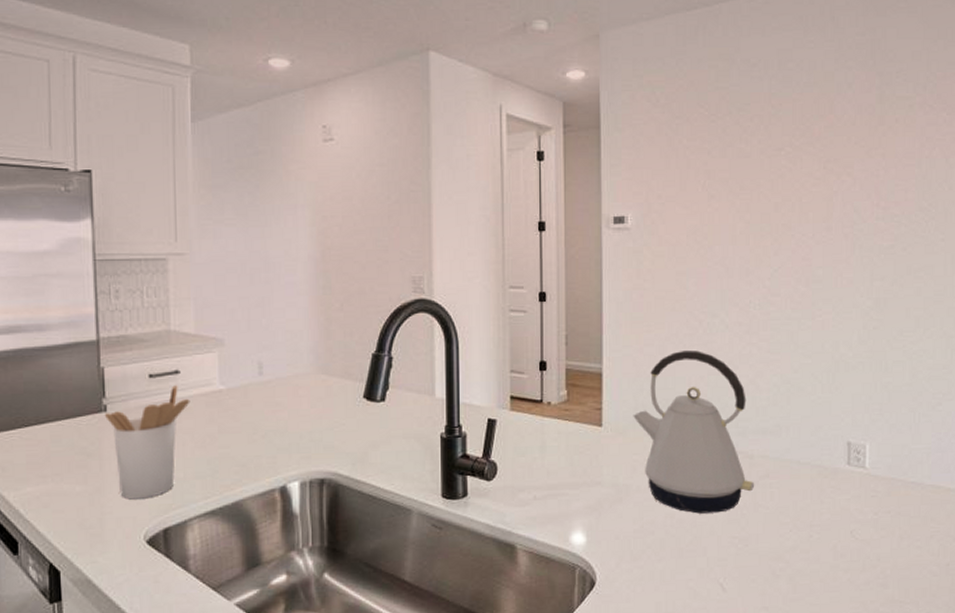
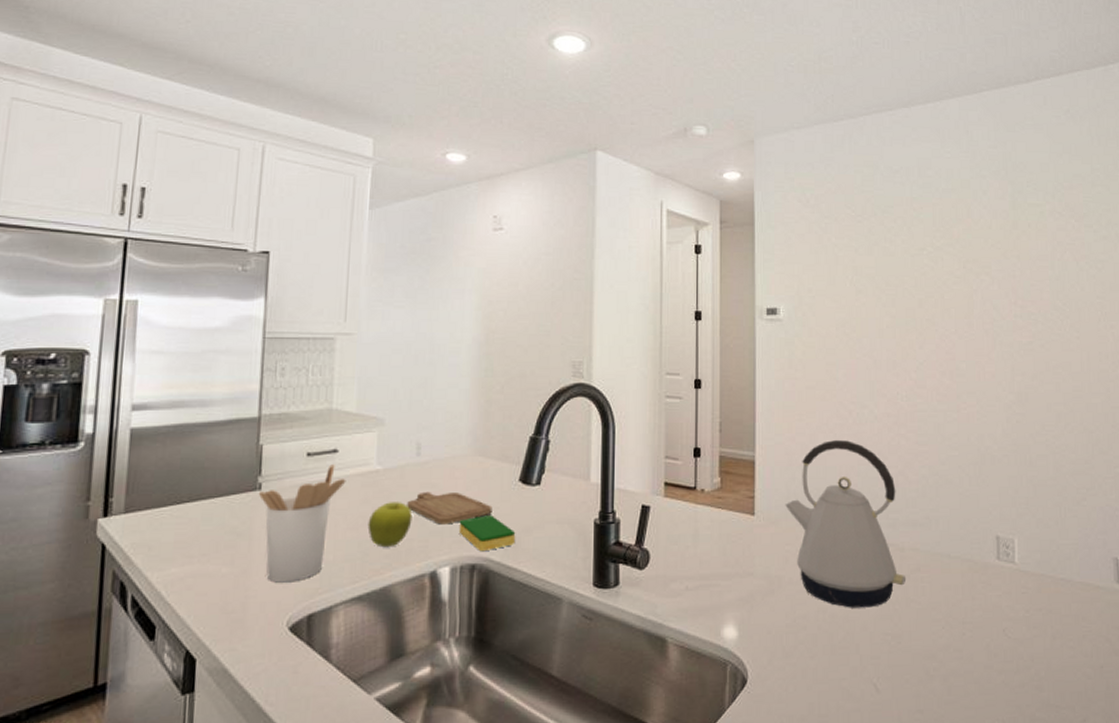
fruit: none [215,420,259,465] -> present [367,502,413,548]
chopping board: none [253,410,338,442] -> present [407,491,493,525]
dish sponge: none [305,432,363,467] -> present [458,515,516,552]

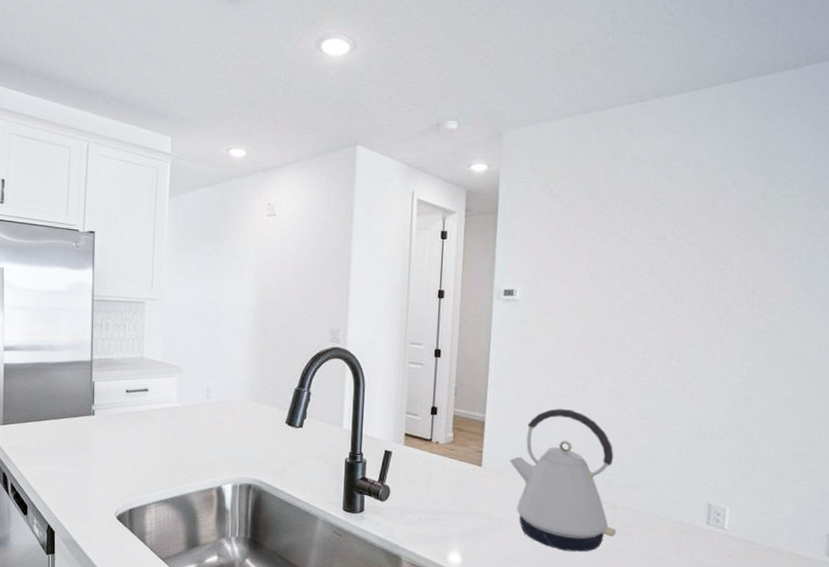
utensil holder: present [259,464,346,583] -> none [93,400,155,484]
fruit: present [367,502,413,548] -> none [171,431,204,466]
chopping board: present [407,491,493,525] -> none [200,426,265,452]
dish sponge: present [458,515,516,552] -> none [238,448,283,476]

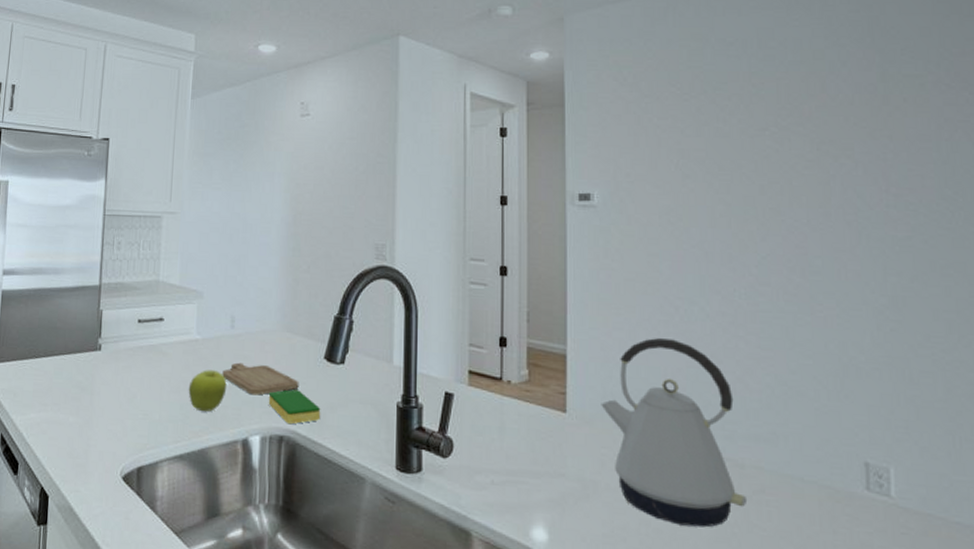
fruit: none [171,431,204,466] -> present [188,370,227,412]
chopping board: none [200,426,265,452] -> present [222,362,299,396]
dish sponge: none [238,448,283,476] -> present [268,390,321,425]

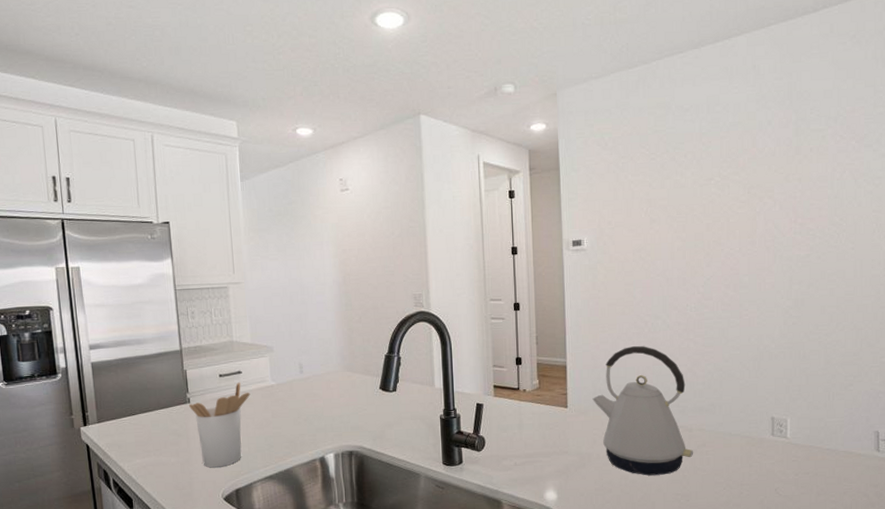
utensil holder: none [99,331,170,436] -> present [189,382,251,468]
fruit: present [188,370,227,412] -> none [270,408,302,441]
chopping board: present [222,362,299,396] -> none [297,399,362,423]
dish sponge: present [268,390,321,425] -> none [337,415,381,442]

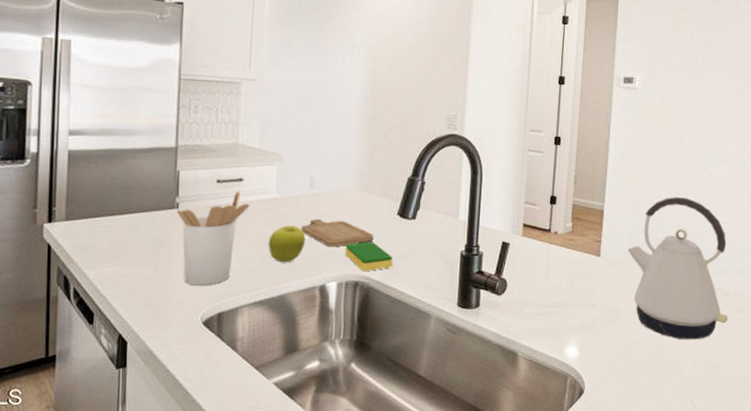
fruit: none [270,408,302,441] -> present [268,225,306,263]
chopping board: none [297,399,362,423] -> present [301,218,374,247]
dish sponge: none [337,415,381,442] -> present [345,242,393,272]

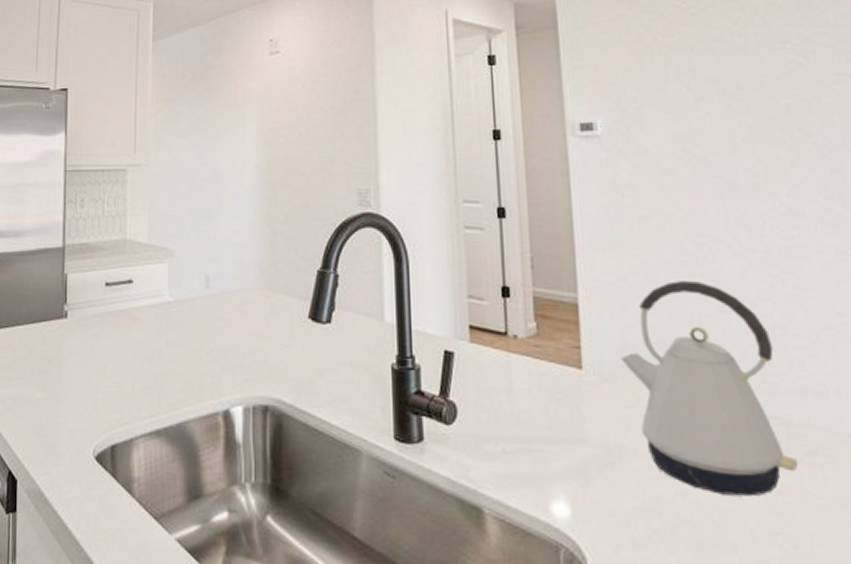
utensil holder: present [177,191,250,286] -> none [66,295,141,411]
fruit: present [268,225,306,263] -> none [162,335,204,382]
chopping board: present [301,218,374,247] -> none [198,325,283,362]
dish sponge: present [345,242,393,272] -> none [249,354,308,393]

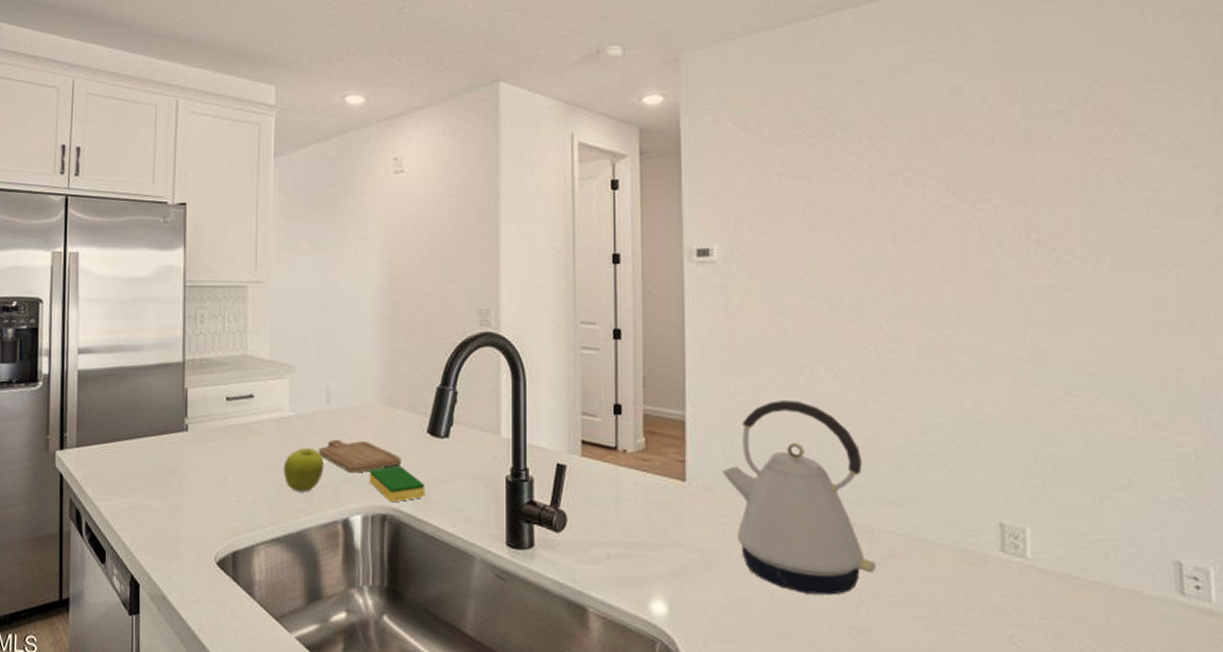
fruit: none [162,335,204,382] -> present [283,448,324,493]
chopping board: none [198,325,283,362] -> present [319,439,401,473]
dish sponge: none [249,354,308,393] -> present [369,466,425,503]

